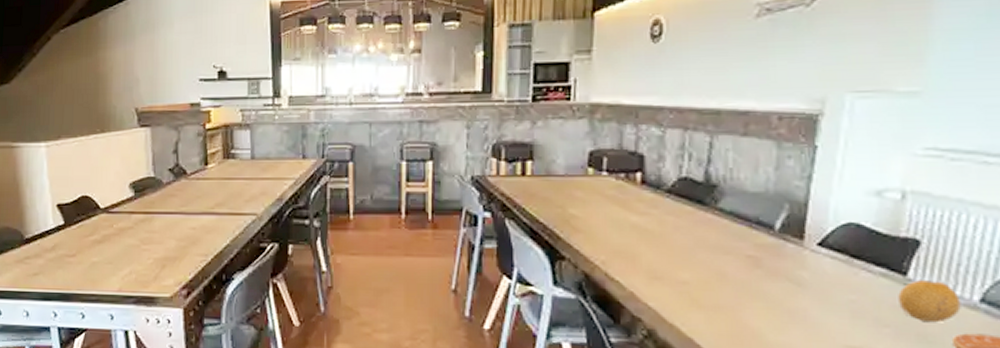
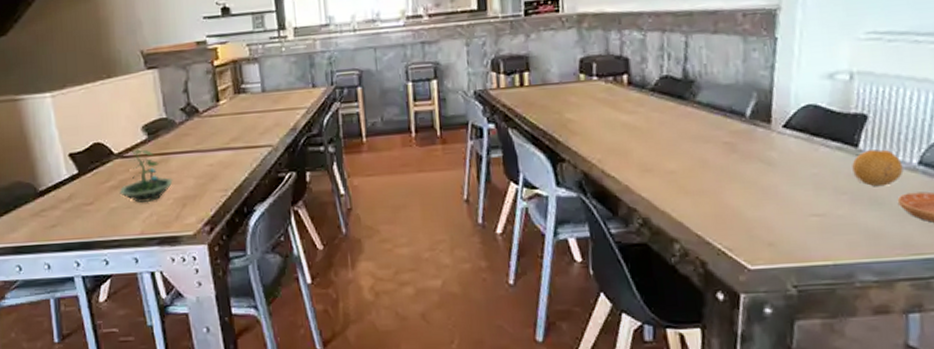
terrarium: none [101,206,155,261] -> present [119,149,173,203]

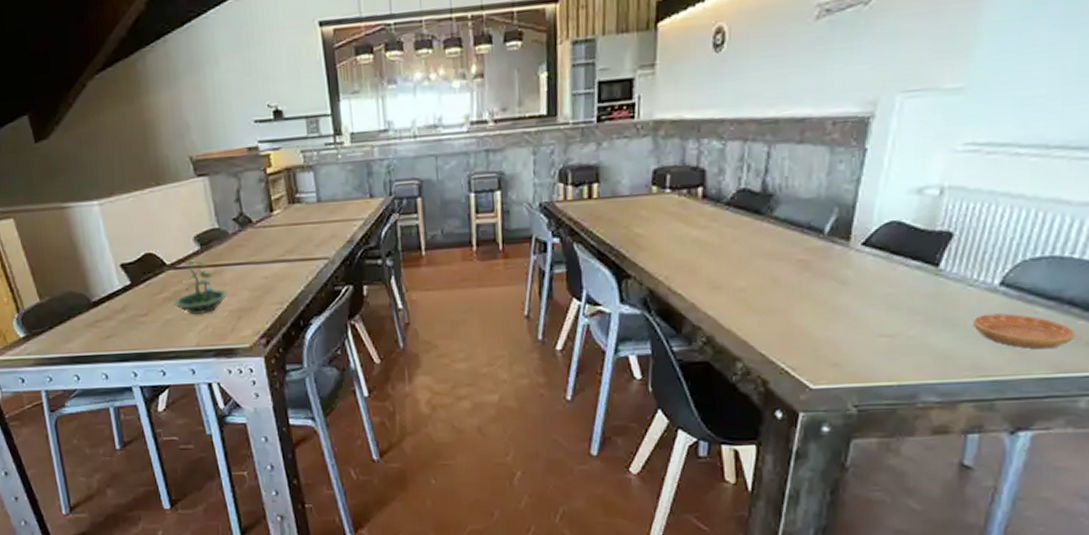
fruit: present [852,149,904,187] -> none [930,269,983,308]

